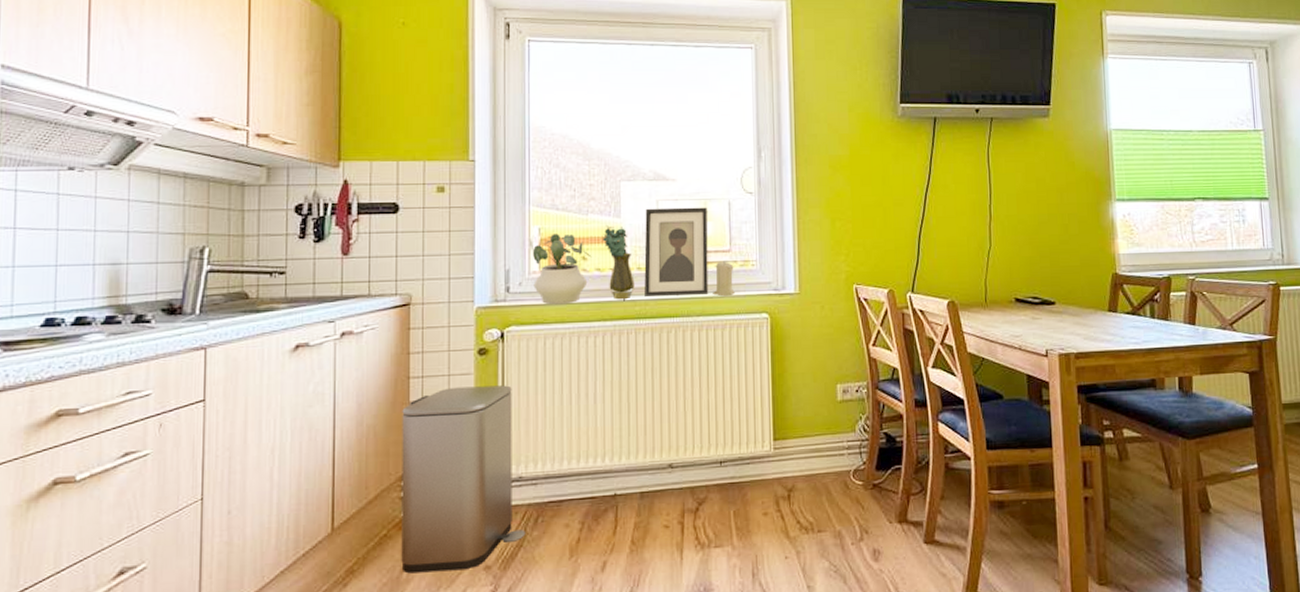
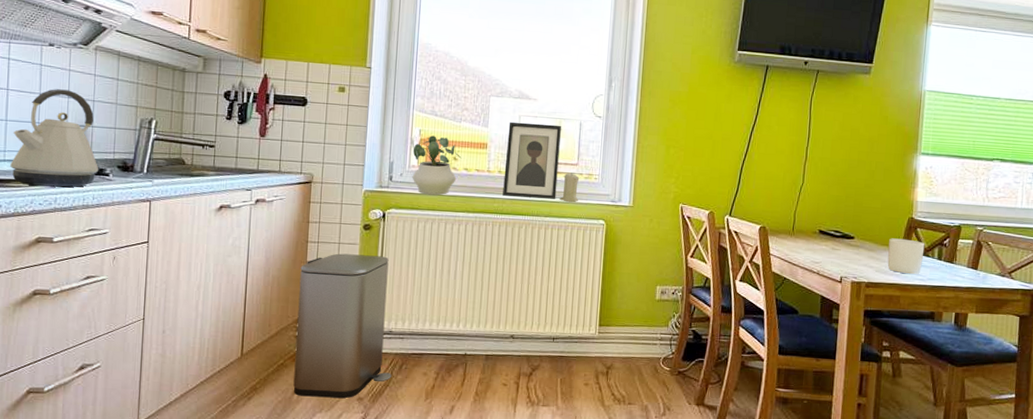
kettle: none [19,221,138,345] -> present [10,89,99,187]
vase: present [602,224,635,300] -> none [471,132,495,197]
mug: none [1094,298,1135,339] -> present [887,238,925,275]

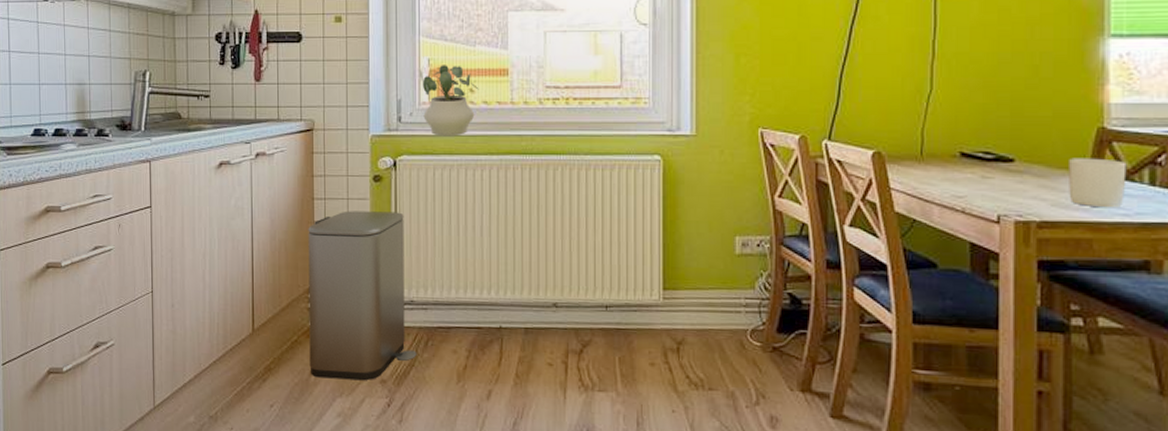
kettle: present [10,89,99,187] -> none [17,46,99,152]
picture frame: present [503,121,562,199] -> none [531,39,598,133]
candle: present [559,172,580,203] -> none [601,97,625,135]

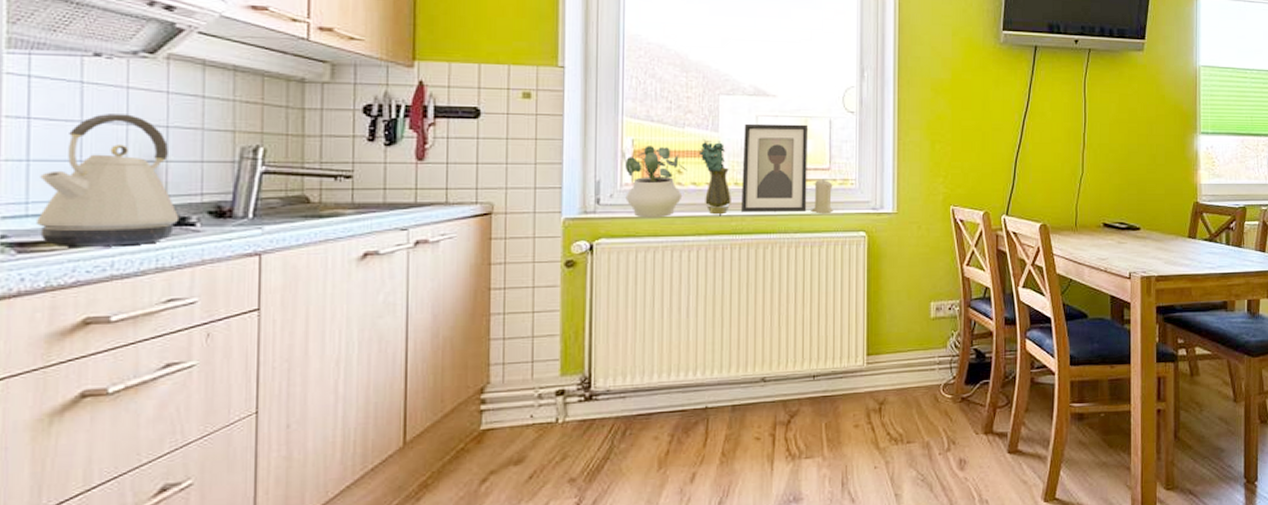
kettle: none [17,46,99,152] -> present [37,114,180,247]
pedal bin: present [308,211,417,381] -> none [480,298,613,487]
vase: none [489,56,521,134] -> present [698,138,731,215]
picture frame: none [531,39,598,133] -> present [741,123,809,213]
candle: none [601,97,625,135] -> present [811,179,833,214]
mug: present [1069,158,1127,208] -> none [1176,225,1212,263]

